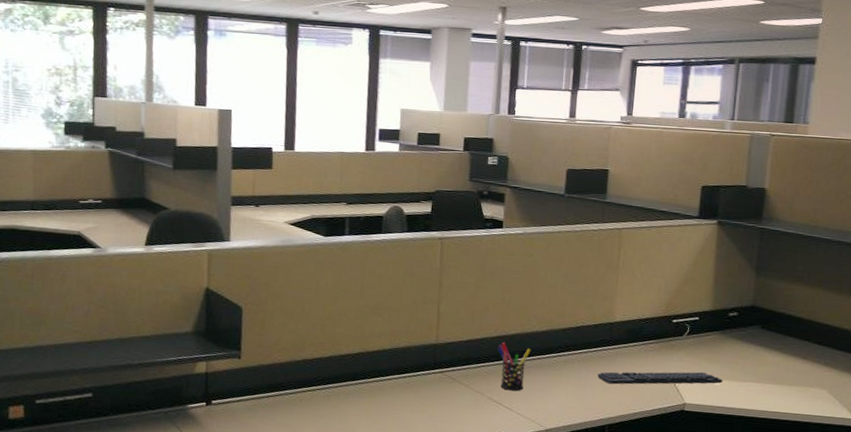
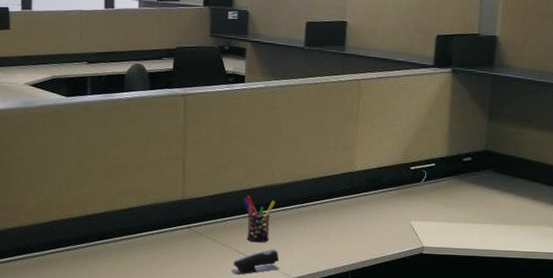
stapler: none [483,398,533,423] -> present [230,249,279,275]
keyboard: present [597,371,722,385] -> none [340,216,458,232]

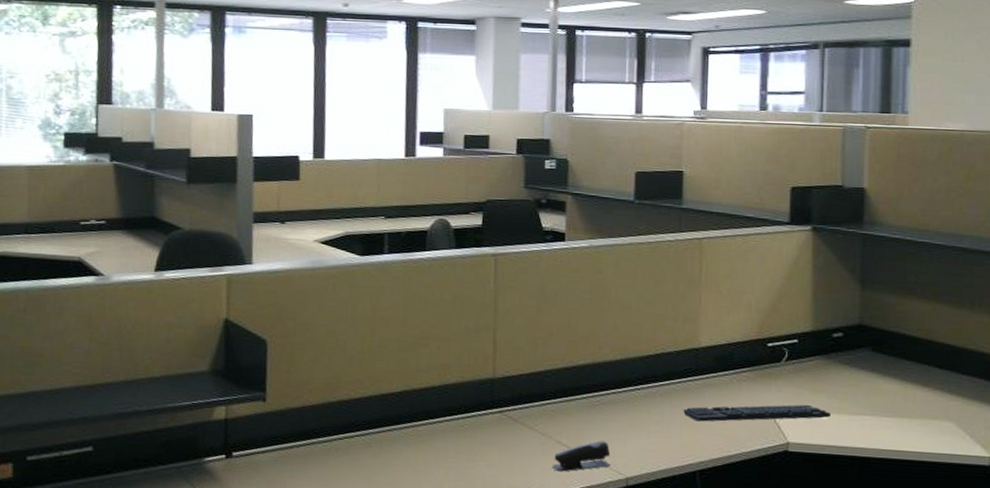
pen holder: present [243,196,275,243] -> none [565,375,604,433]
keyboard: none [340,216,458,232] -> present [683,404,830,422]

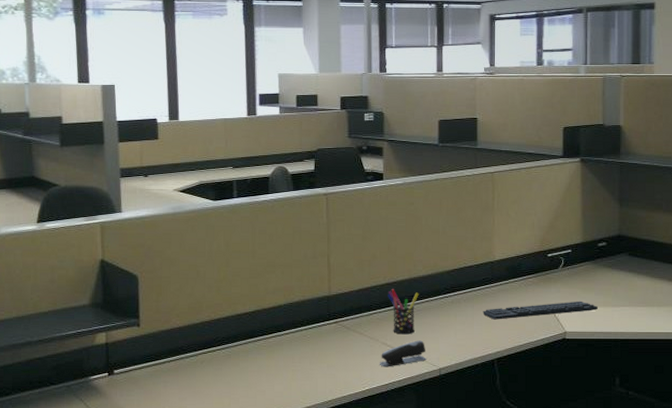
pen holder: none [565,375,604,433] -> present [388,289,419,335]

